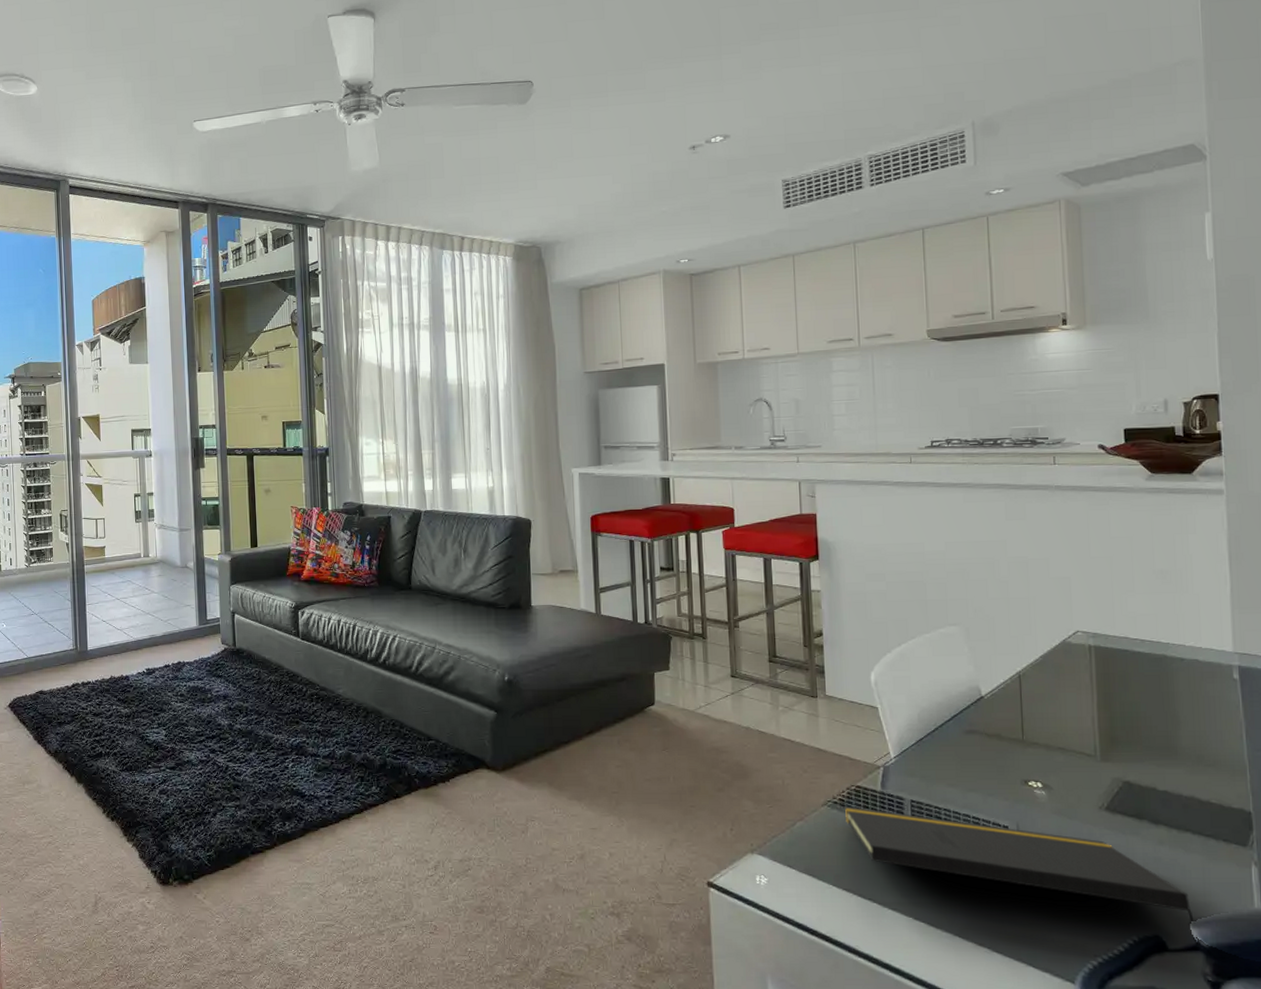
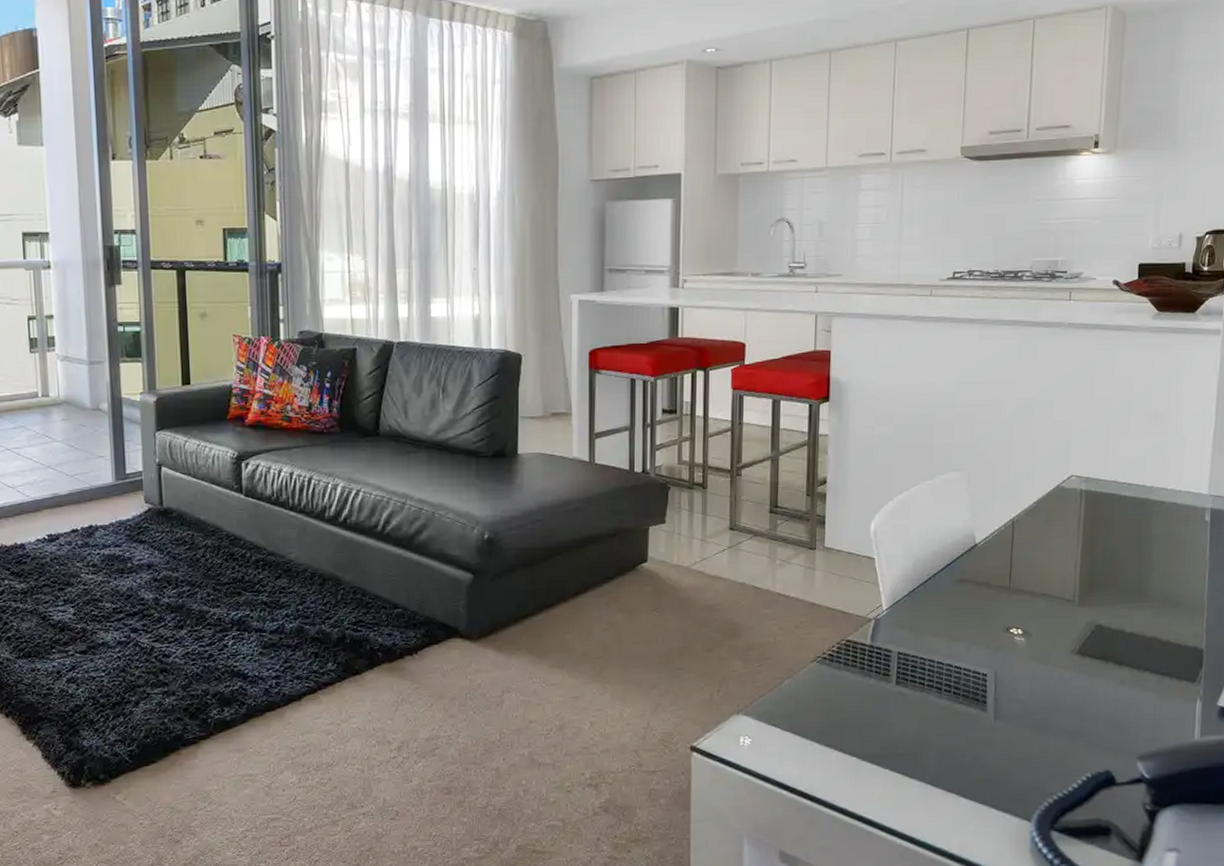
notepad: present [844,806,1200,946] -> none [832,661,1144,778]

